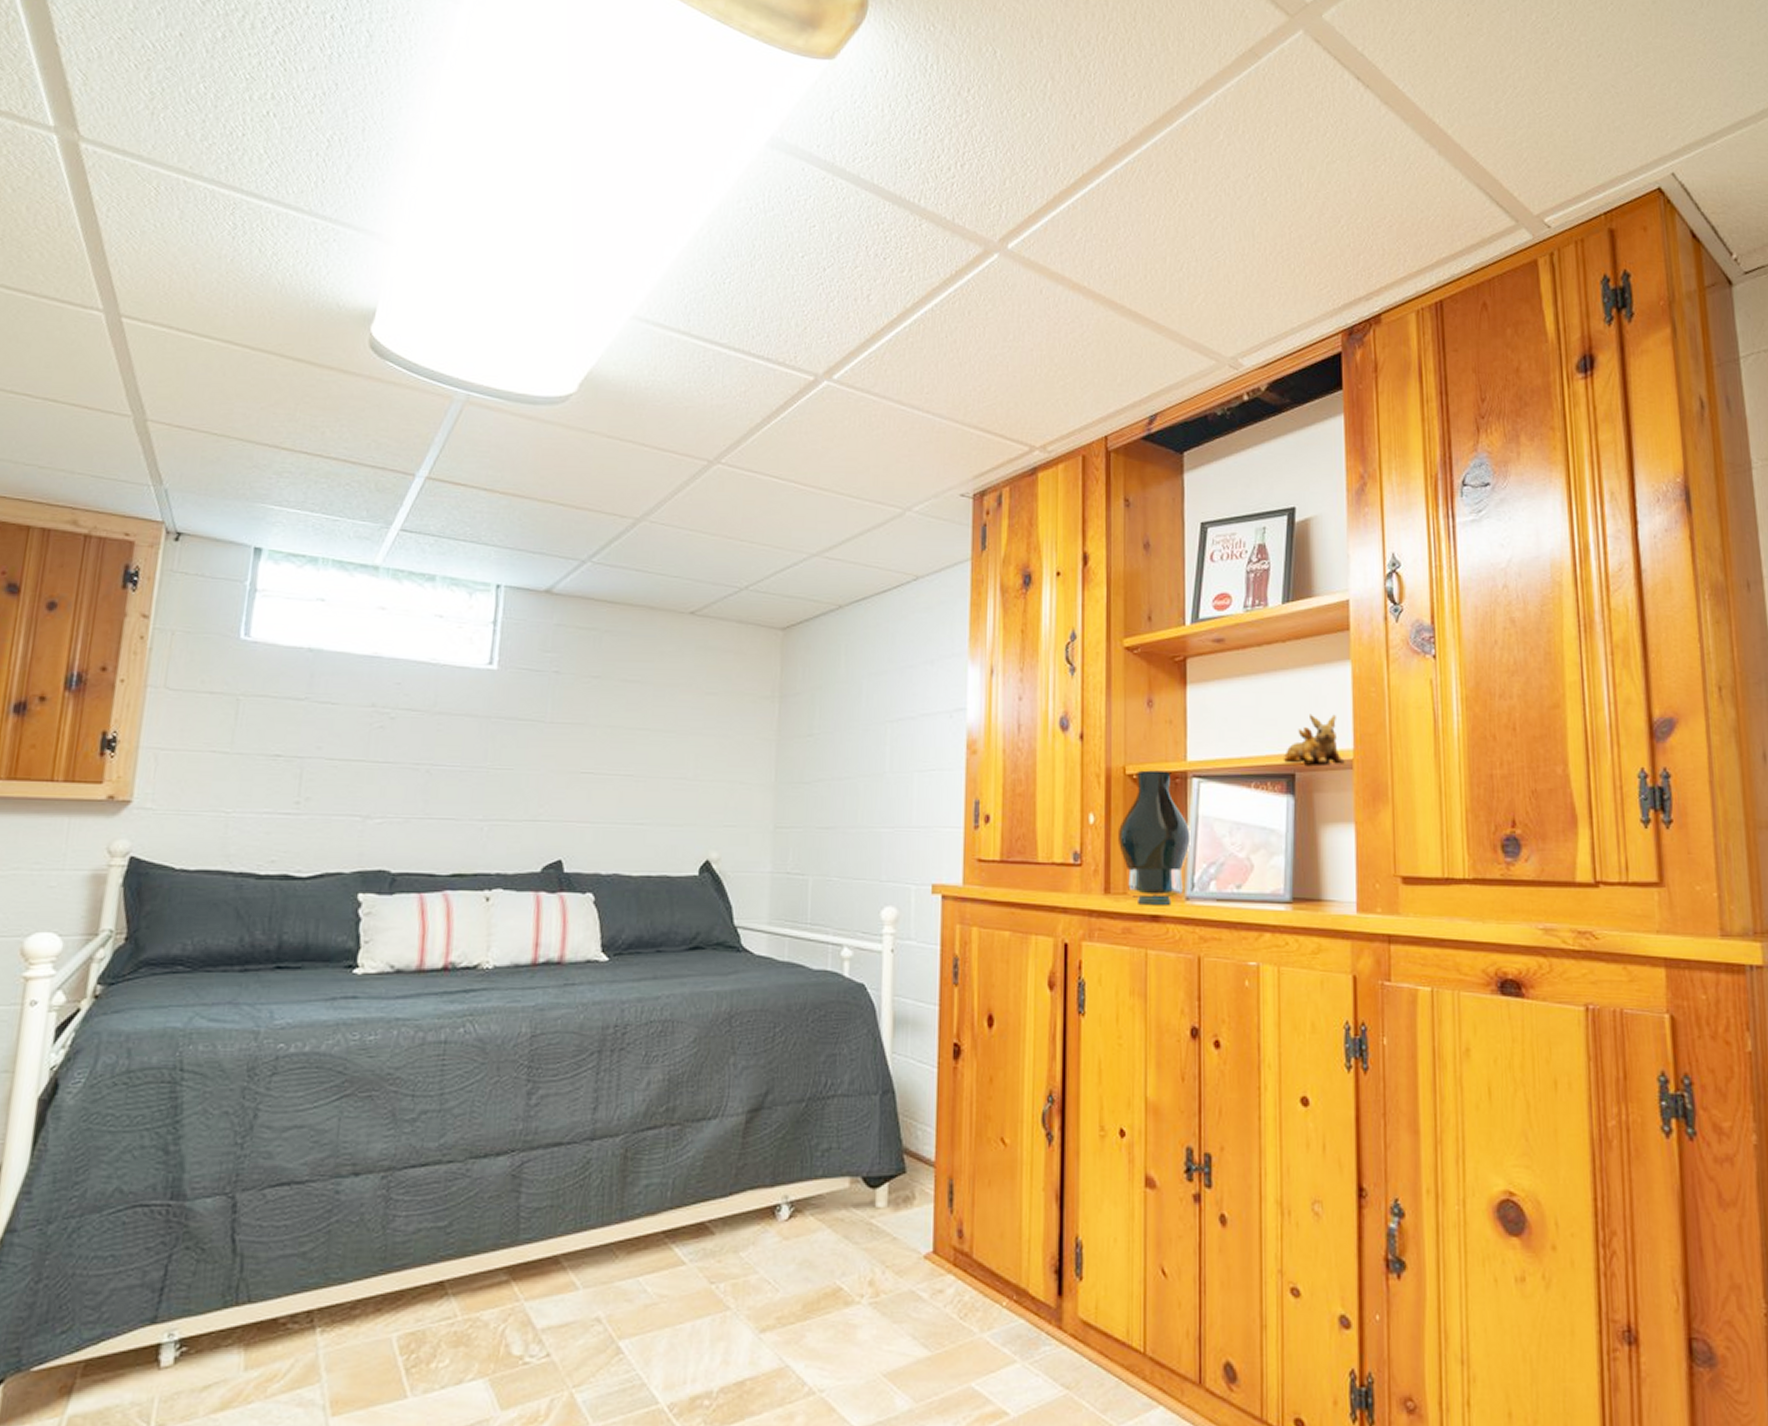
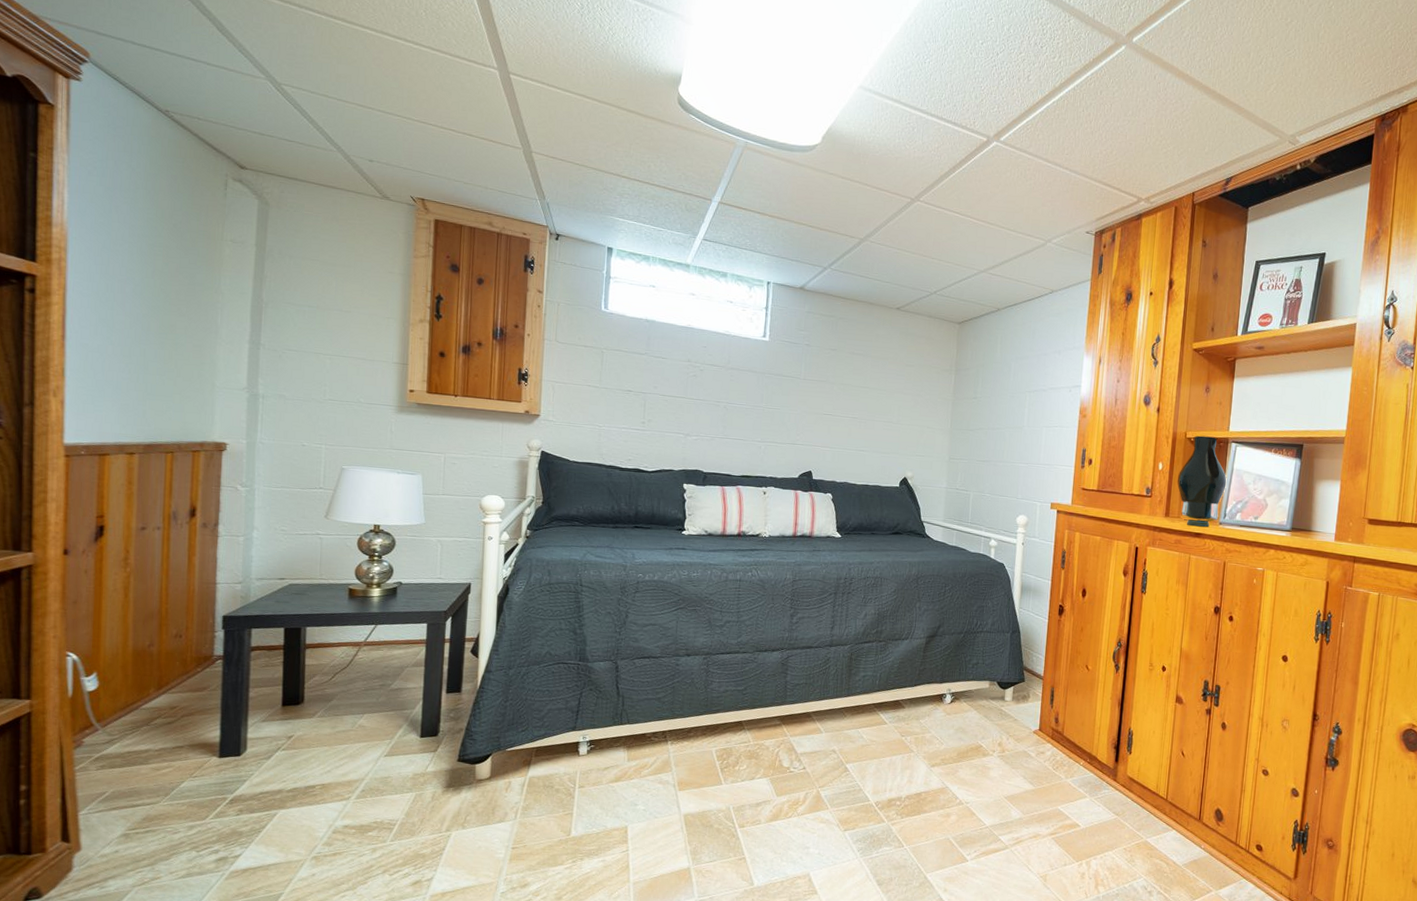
figurine: present [1283,714,1345,767] -> none [1296,403,1339,441]

